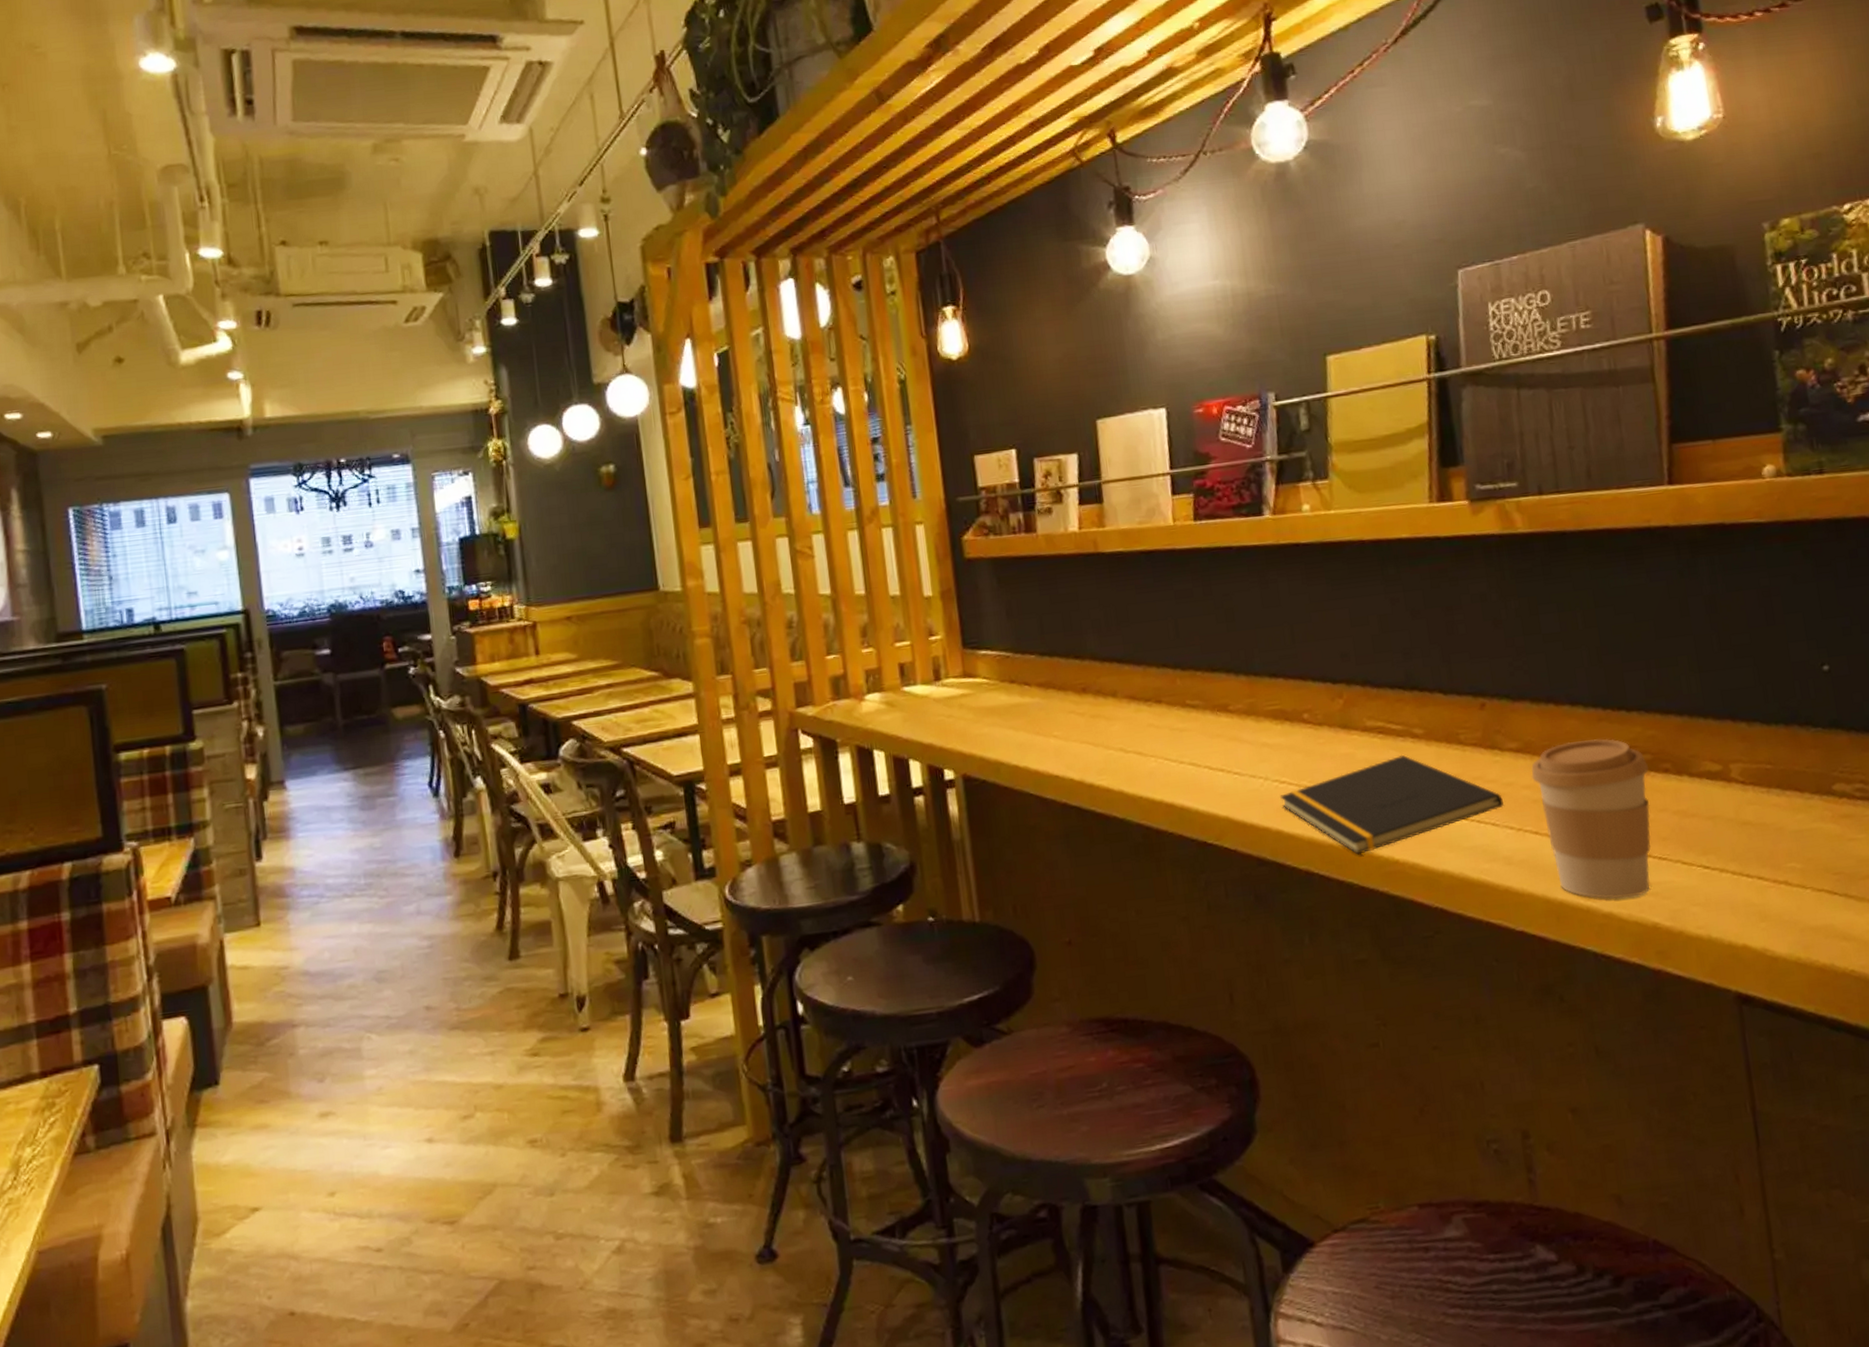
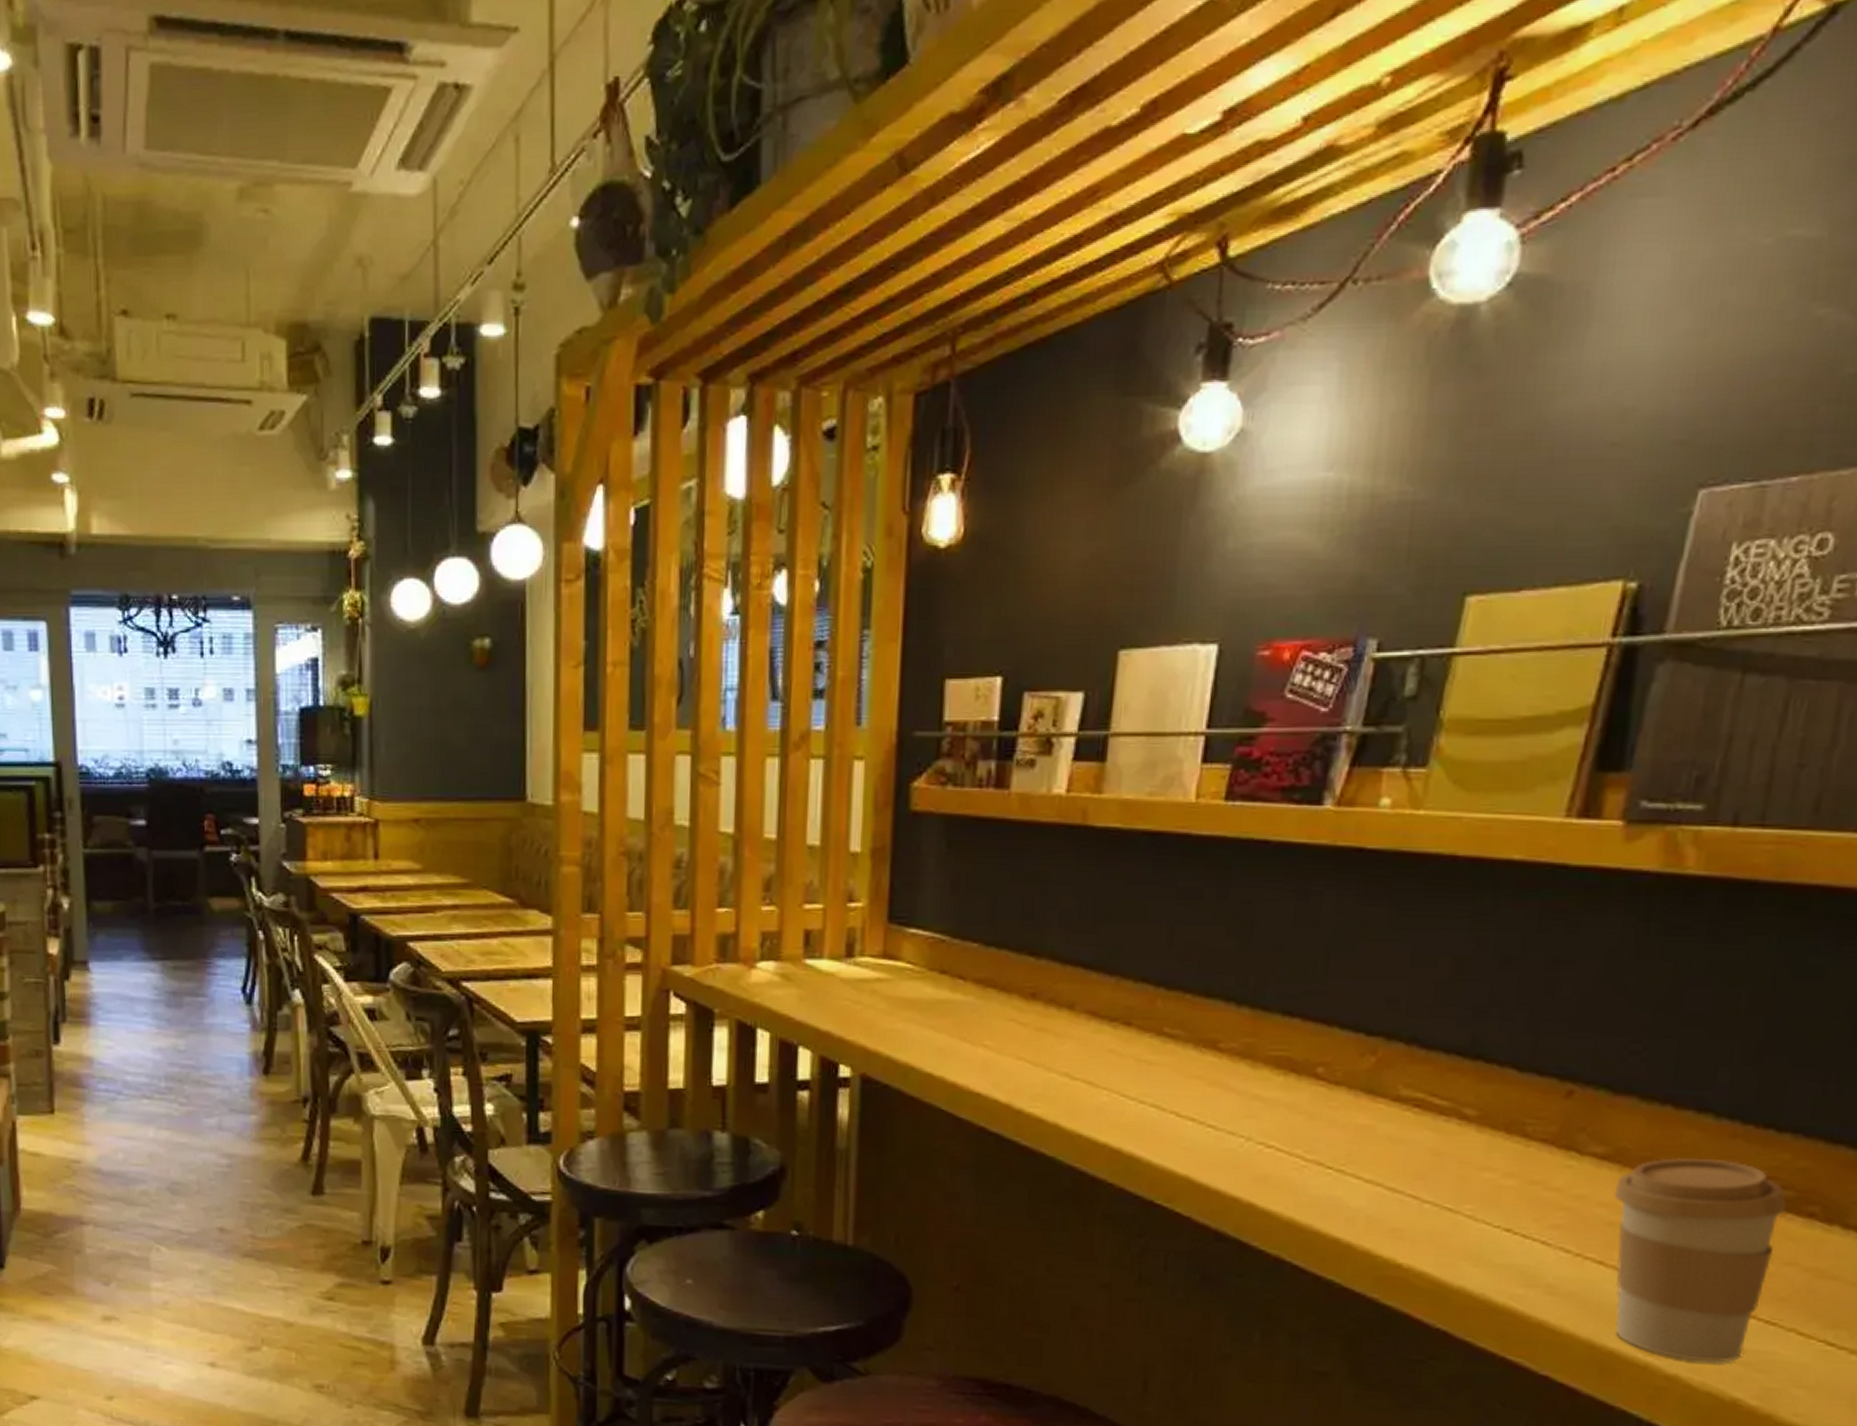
notepad: present [1280,754,1505,855] -> none [1262,1137,1566,1249]

